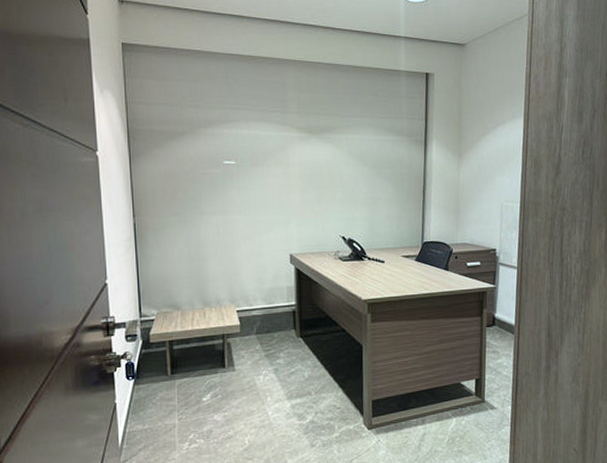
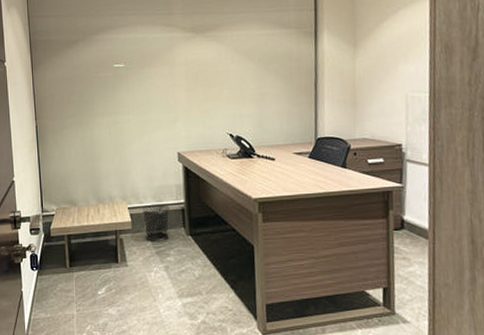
waste bin: none [252,306,281,346] -> present [142,204,170,243]

